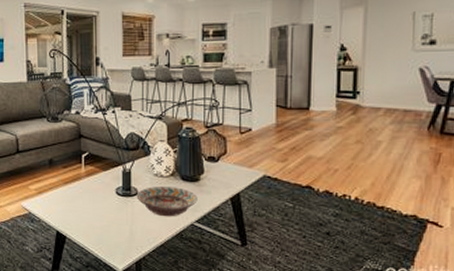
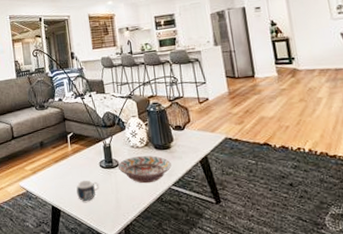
mug: none [86,206,112,231] -> present [76,180,99,202]

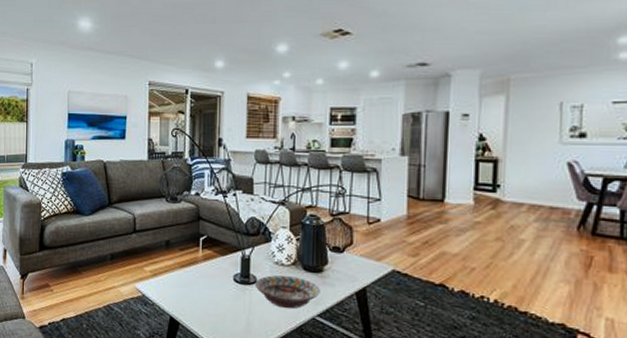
mug: present [76,180,99,202] -> none [201,293,229,319]

